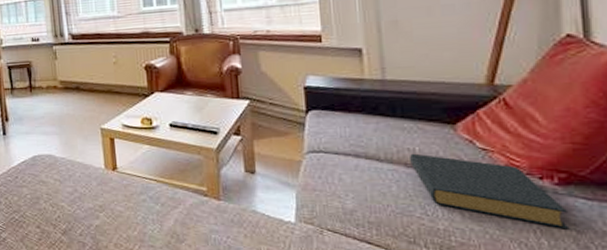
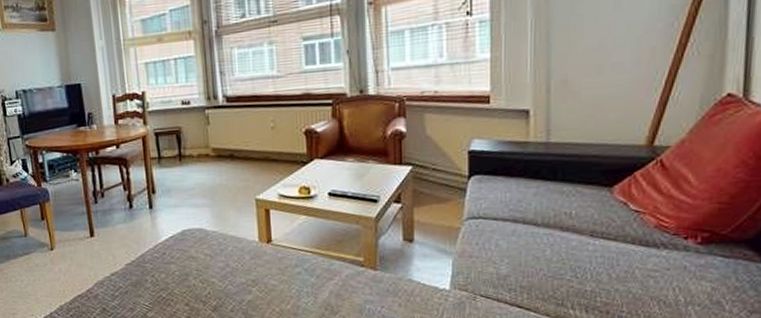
hardback book: present [410,153,570,230] -> none [566,217,706,287]

